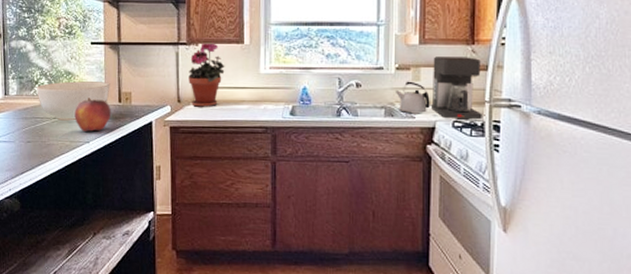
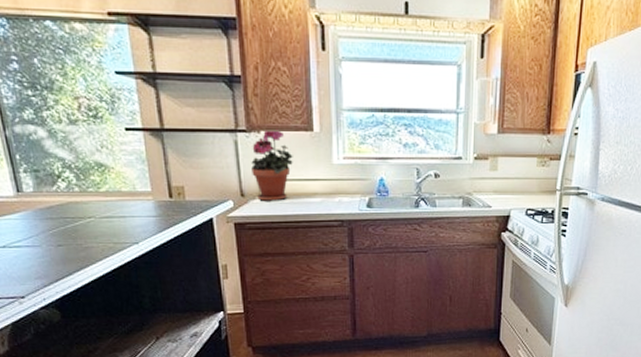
bowl: present [37,81,110,121] -> none [60,174,157,220]
fruit: present [74,98,112,133] -> none [114,193,163,233]
kettle: present [394,81,430,114] -> none [472,171,506,203]
coffee maker: present [431,56,482,120] -> none [507,146,555,208]

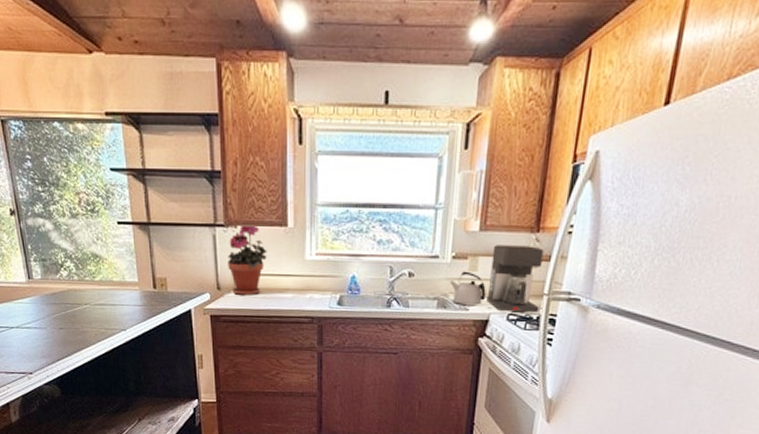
kettle: none [472,171,506,203] -> present [449,271,486,306]
coffee maker: none [507,146,555,208] -> present [486,245,544,313]

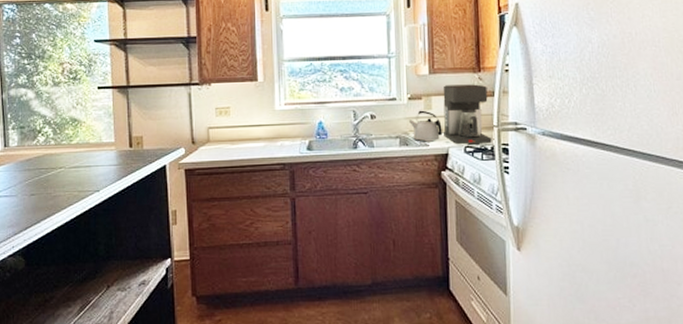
potted plant: present [228,223,267,296] -> none [202,80,239,147]

